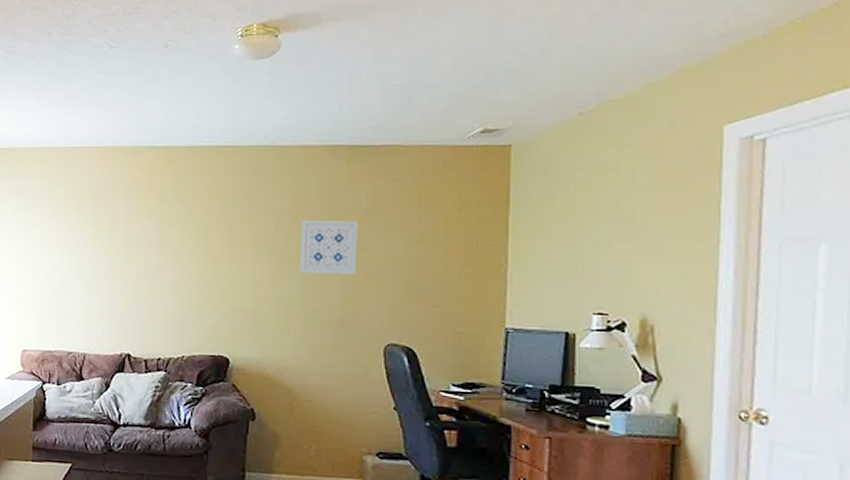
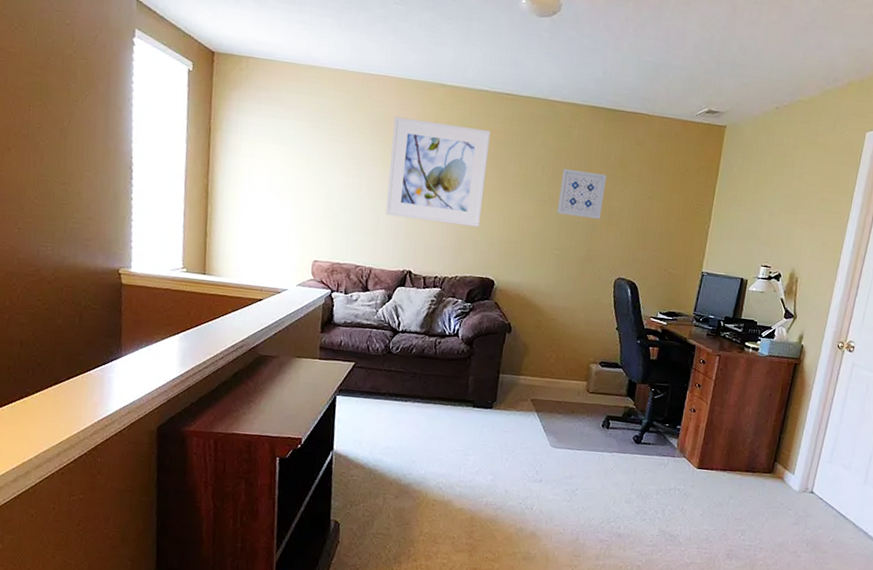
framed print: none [98,187,211,297] -> present [385,116,491,227]

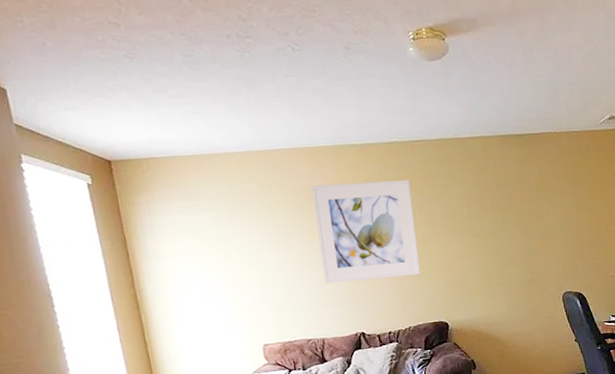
wall art: present [557,169,607,219] -> none [488,197,534,245]

